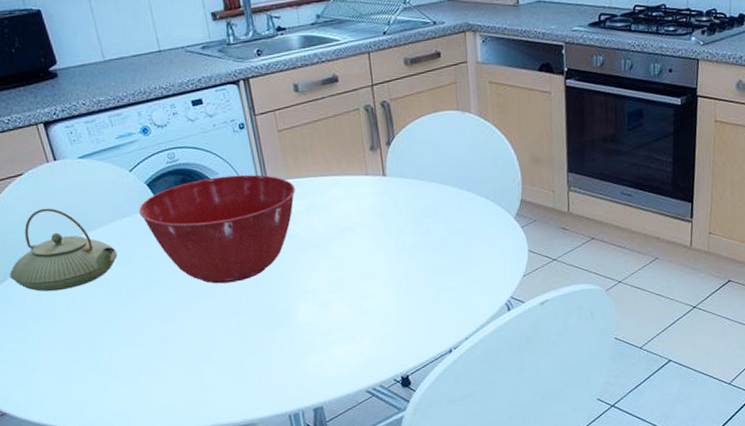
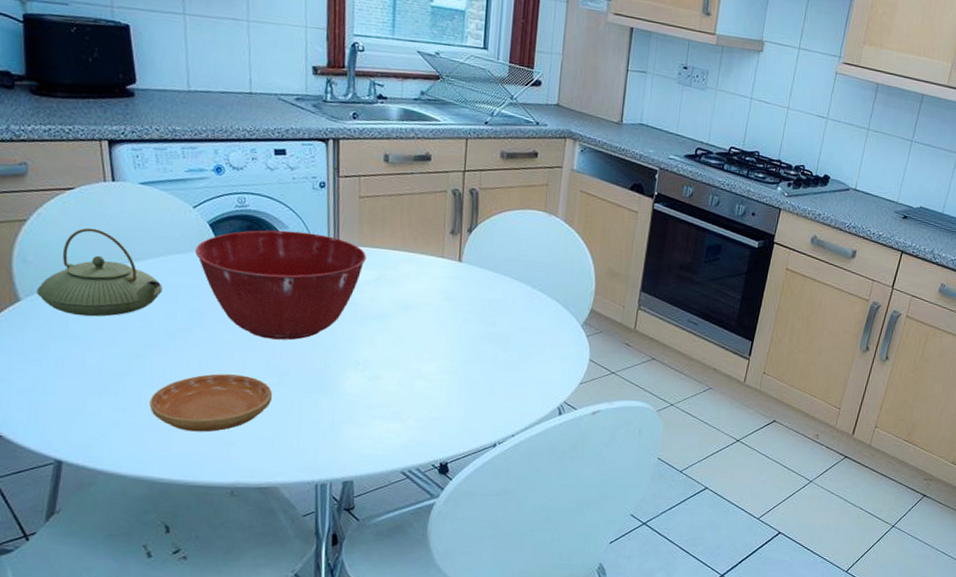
saucer: none [126,322,234,383] -> present [149,373,272,432]

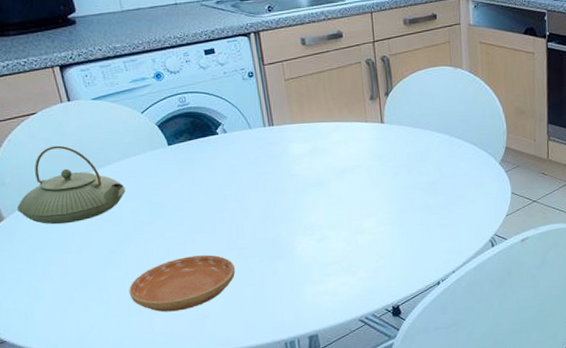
mixing bowl: present [195,230,366,340] -> none [149,118,299,219]

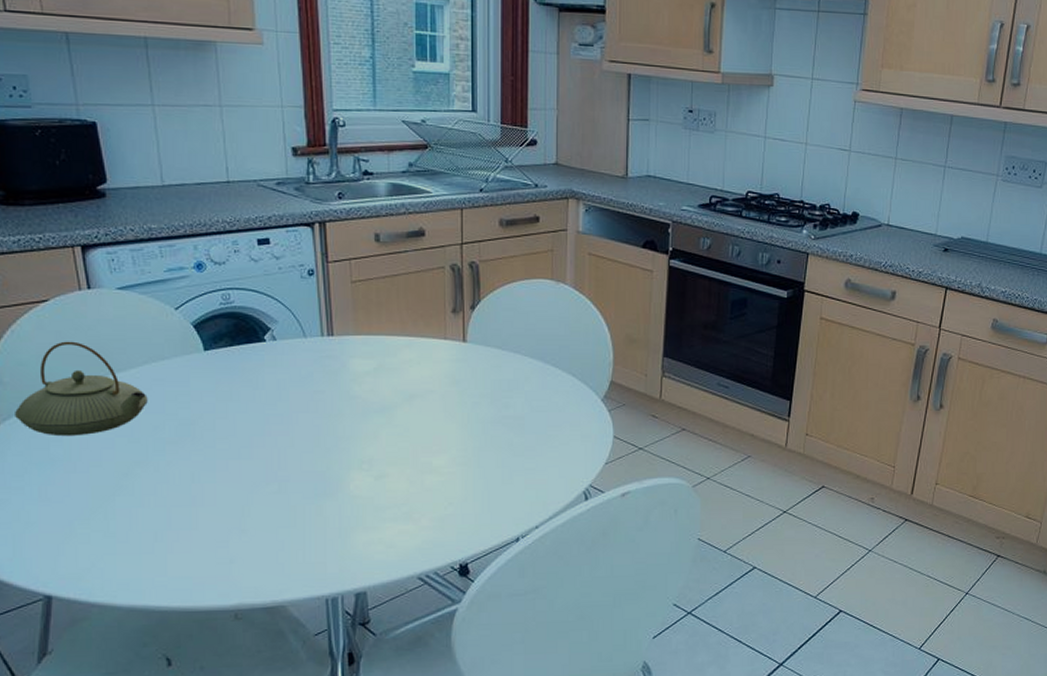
saucer: present [129,255,235,313] -> none [141,486,272,552]

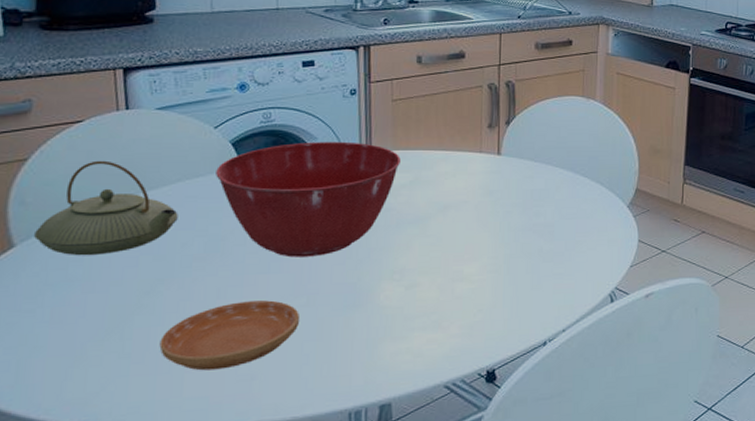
saucer: none [141,486,272,552] -> present [159,300,299,371]
mixing bowl: none [180,325,363,444] -> present [216,141,401,258]

